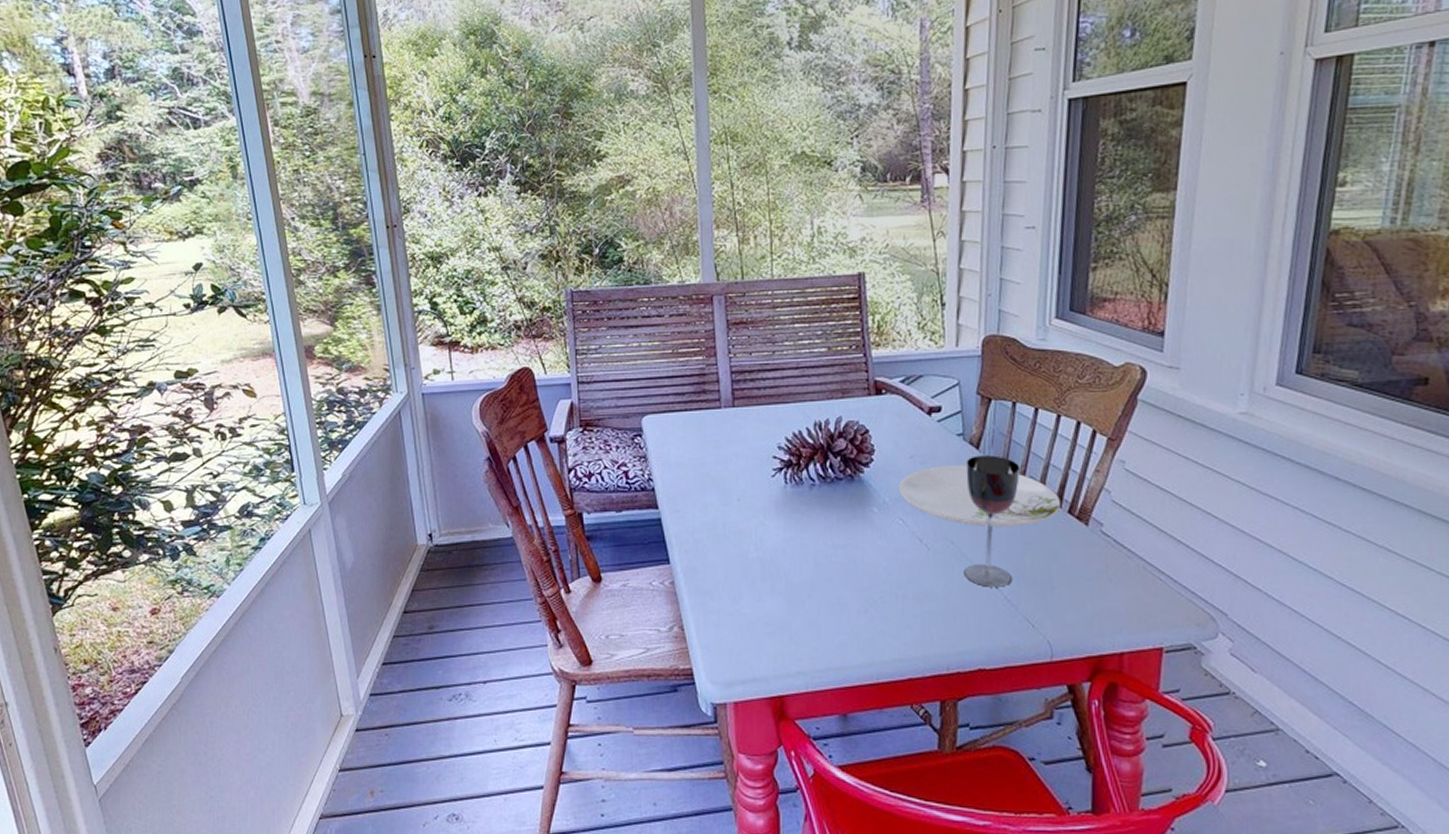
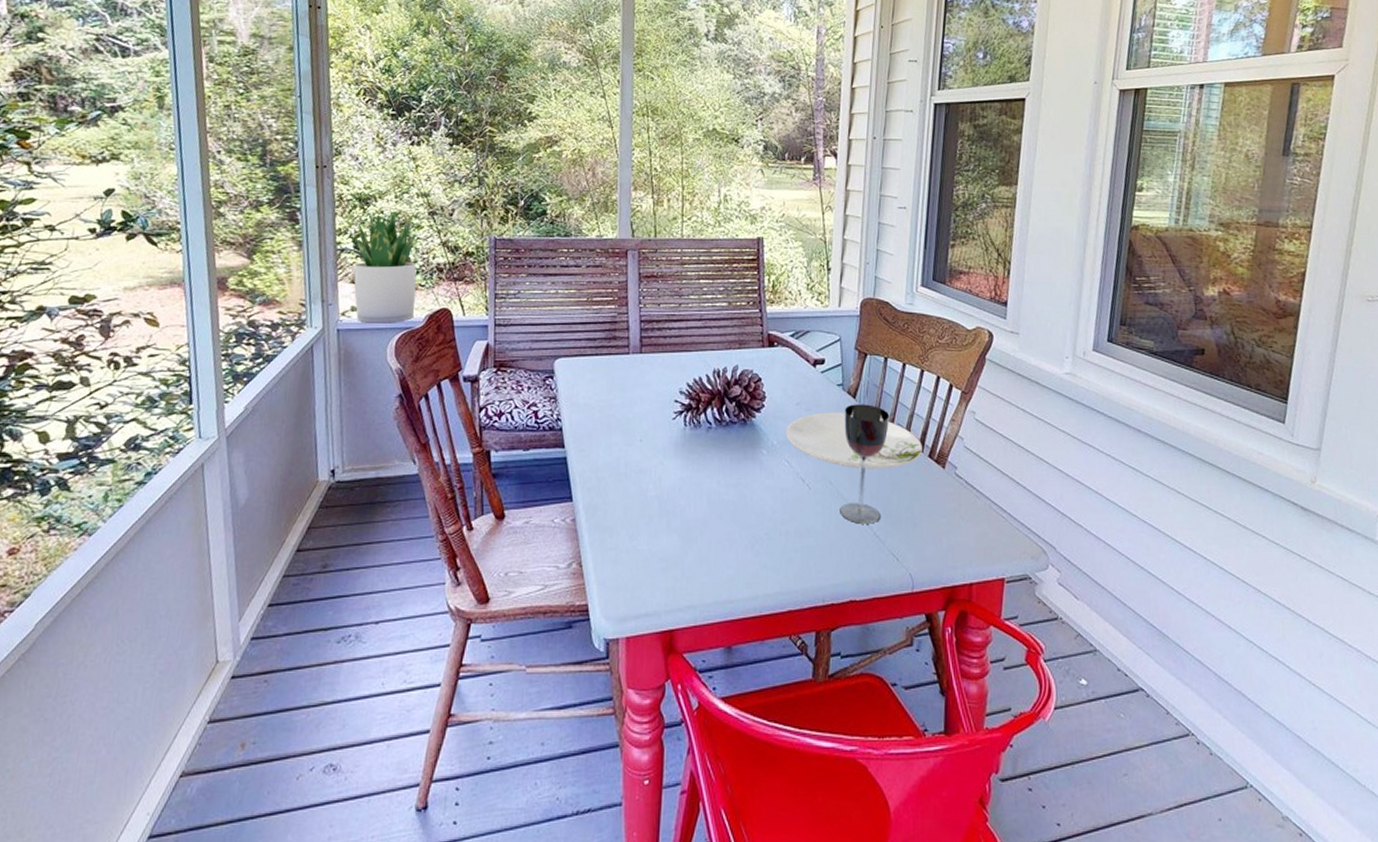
planter: none [429,266,496,386] -> present [353,210,417,323]

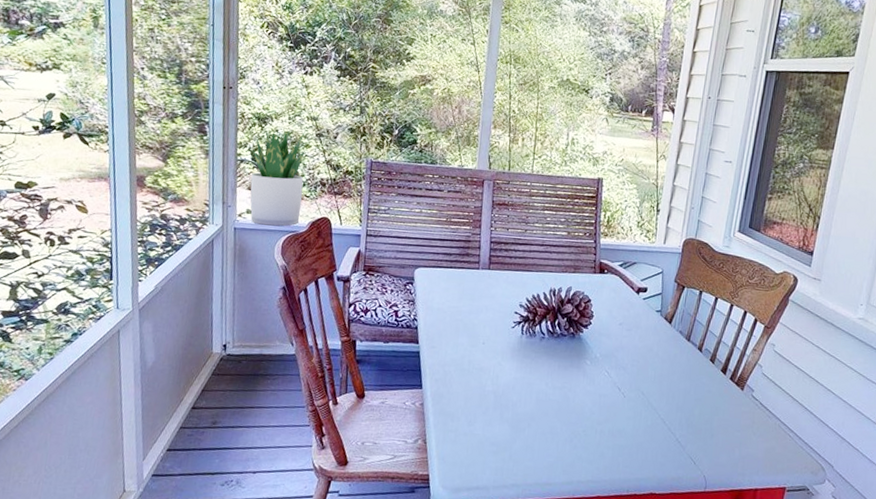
plate: present [786,412,922,468] -> none [608,333,725,386]
wineglass: present [840,404,890,524] -> none [648,328,700,431]

